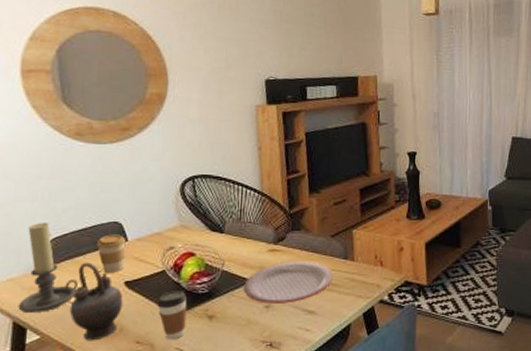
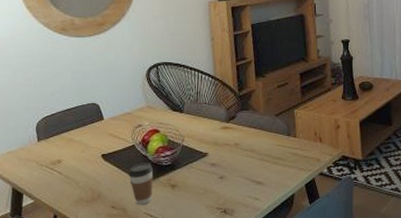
candle holder: present [18,223,78,312] -> none [16,104,64,180]
teapot: present [69,262,123,341] -> none [57,138,101,205]
coffee cup: present [97,234,126,274] -> none [79,114,102,148]
plate: present [243,260,334,303] -> none [201,137,279,175]

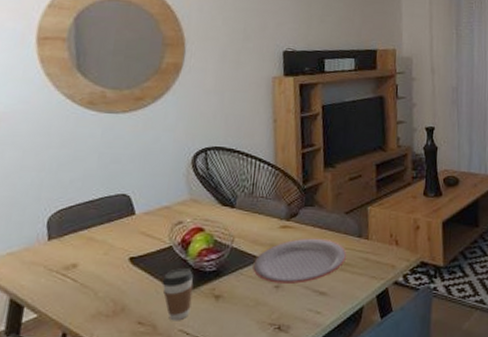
plate: none [201,137,279,175] -> present [253,238,347,284]

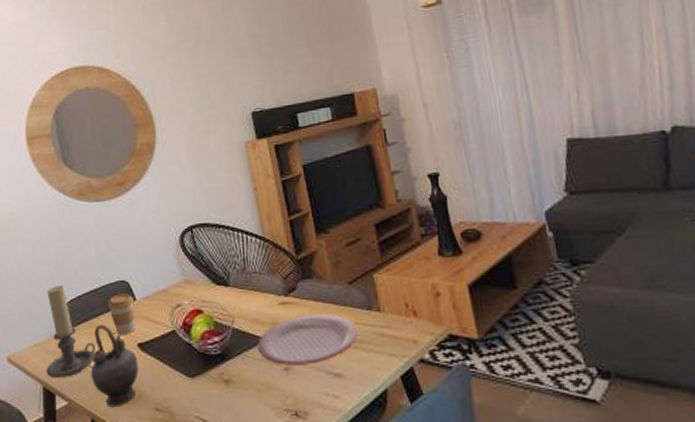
candle holder: none [16,194,81,289] -> present [46,286,95,378]
teapot: none [70,236,127,321] -> present [90,324,139,408]
coffee cup: none [103,207,134,249] -> present [108,293,137,336]
coffee cup: present [162,268,194,321] -> none [171,352,203,407]

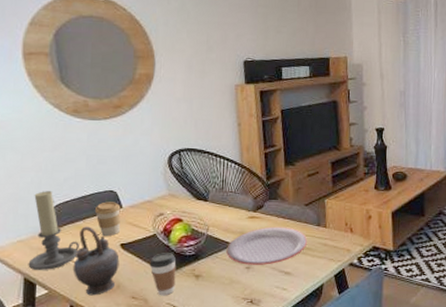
coffee cup: none [171,352,203,407] -> present [149,253,176,296]

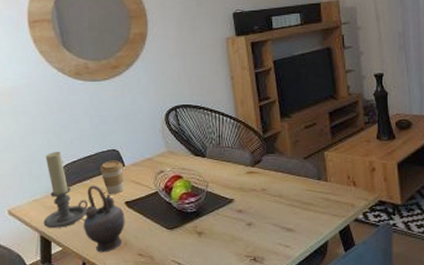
coffee cup: present [149,253,176,296] -> none [153,210,179,253]
plate: present [226,226,308,265] -> none [227,181,309,222]

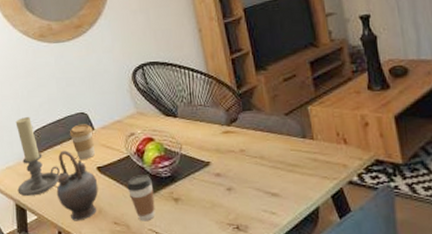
coffee cup: none [153,210,179,253] -> present [127,175,156,222]

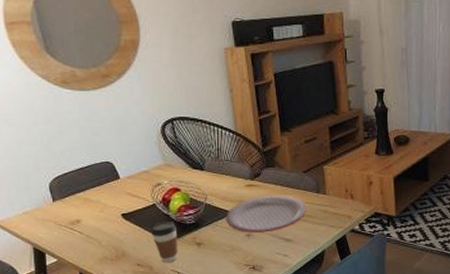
candle holder: present [15,117,60,196] -> none [33,164,82,240]
teapot: present [56,150,99,221] -> none [78,197,122,264]
coffee cup: present [70,124,96,160] -> none [94,173,121,207]
plate: none [203,141,294,186] -> present [226,194,308,232]

